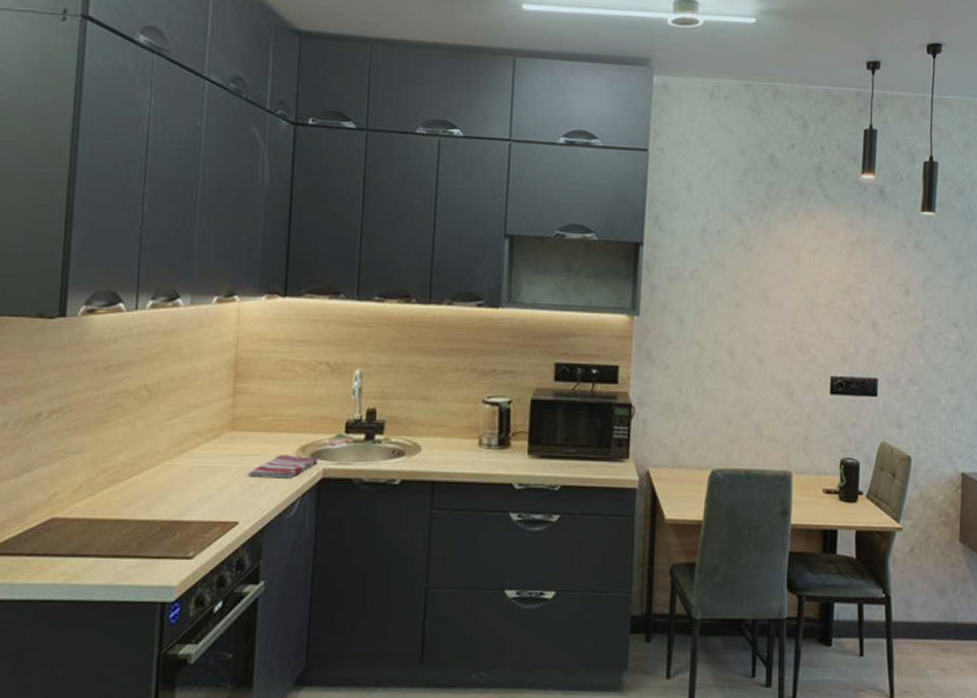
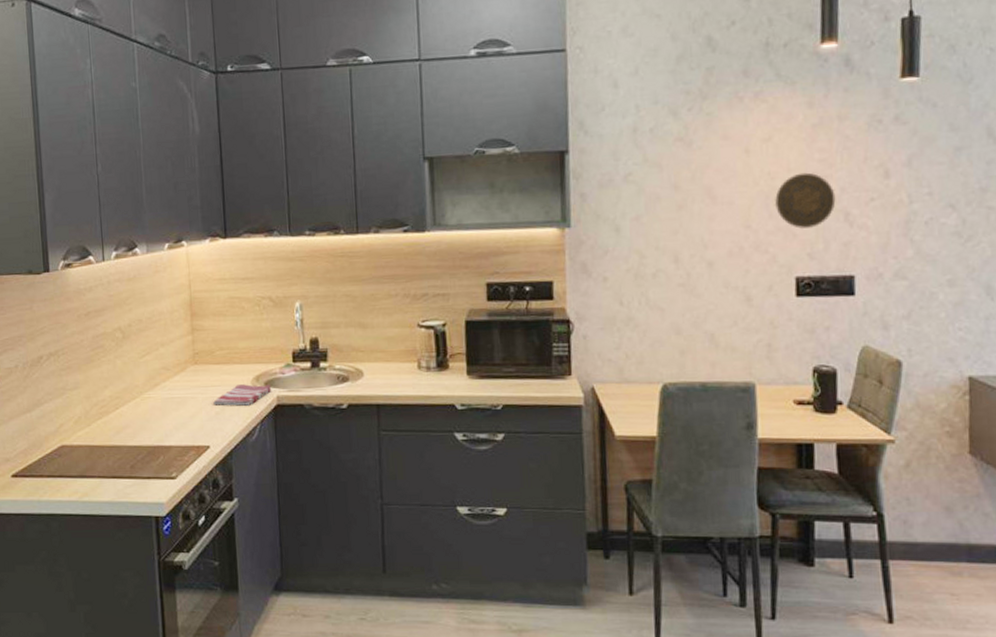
decorative plate: none [817,284,866,333] -> present [774,172,836,229]

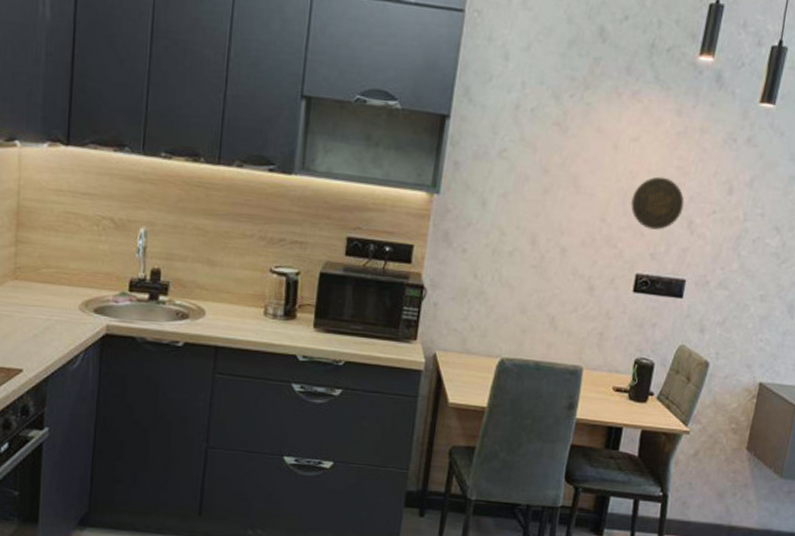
dish towel: present [213,384,272,406] -> none [32,308,102,332]

